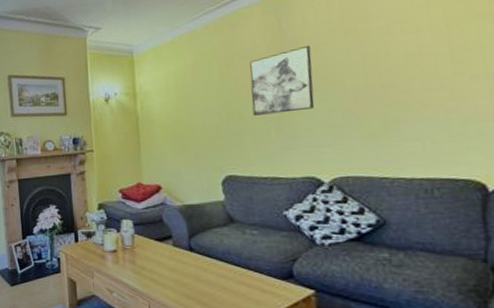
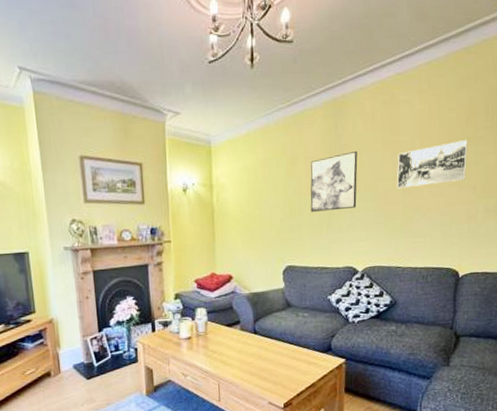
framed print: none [368,18,481,84] -> present [396,140,468,189]

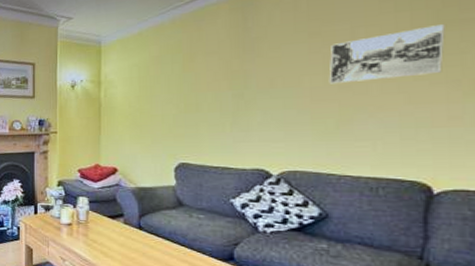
wall art: present [310,150,358,212] -> none [210,43,273,109]

